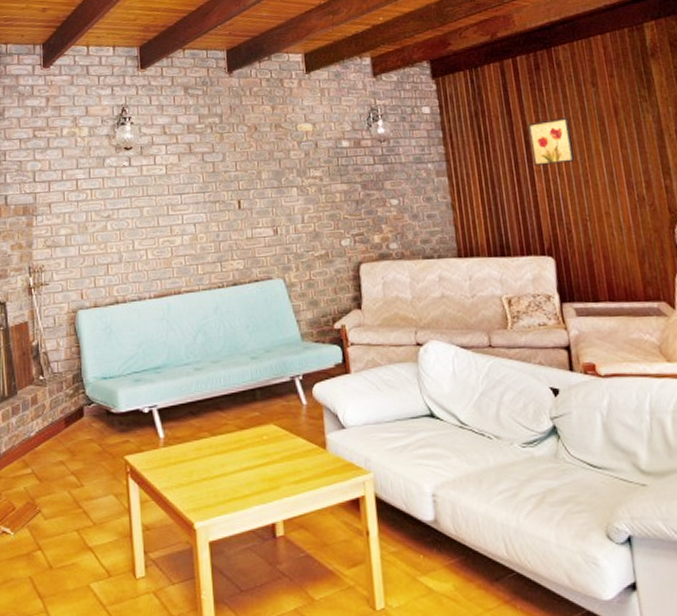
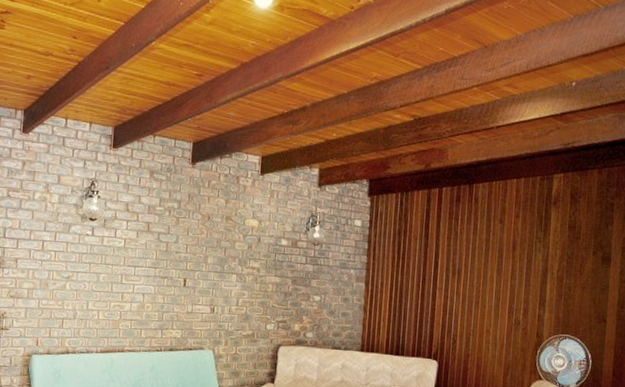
wall art: present [528,117,576,166] -> none [437,246,475,285]

